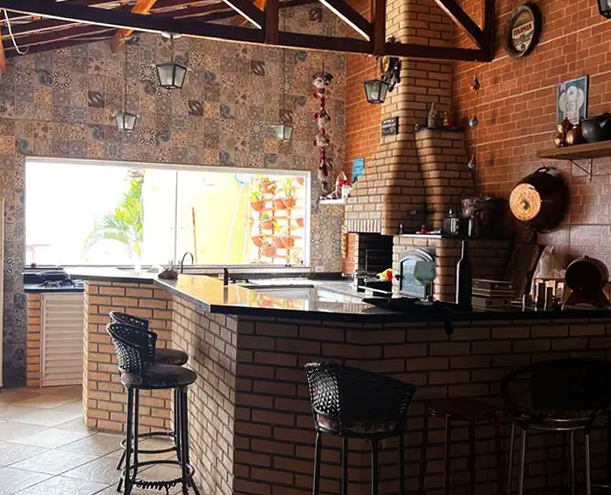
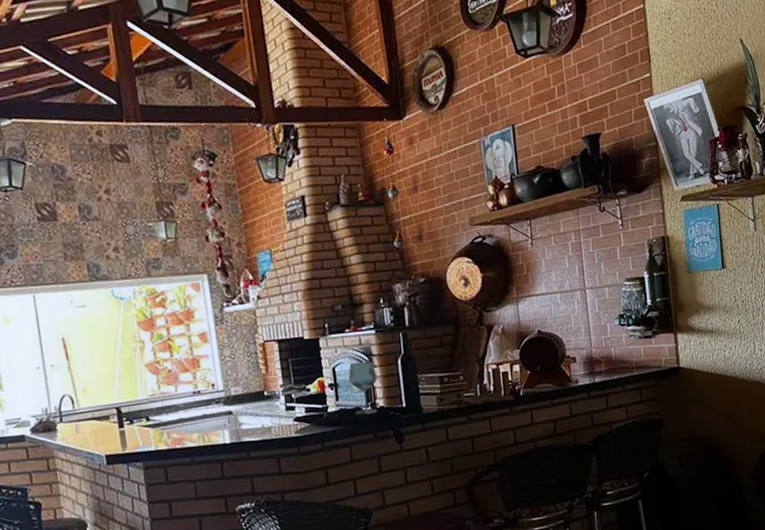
napkin holder: none [509,285,557,313] -> present [463,372,516,405]

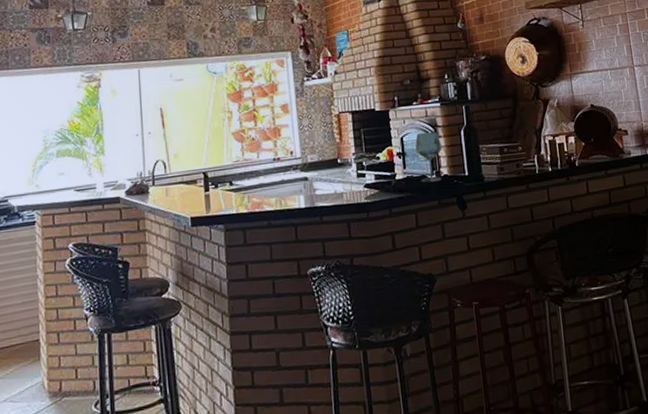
napkin holder: present [463,372,516,405] -> none [522,144,572,174]

